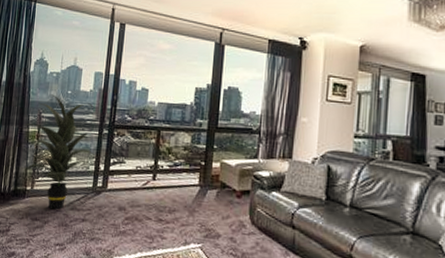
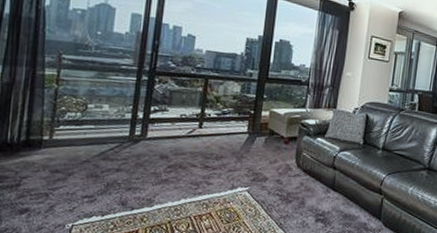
indoor plant: present [23,94,94,210] -> none [36,33,131,161]

